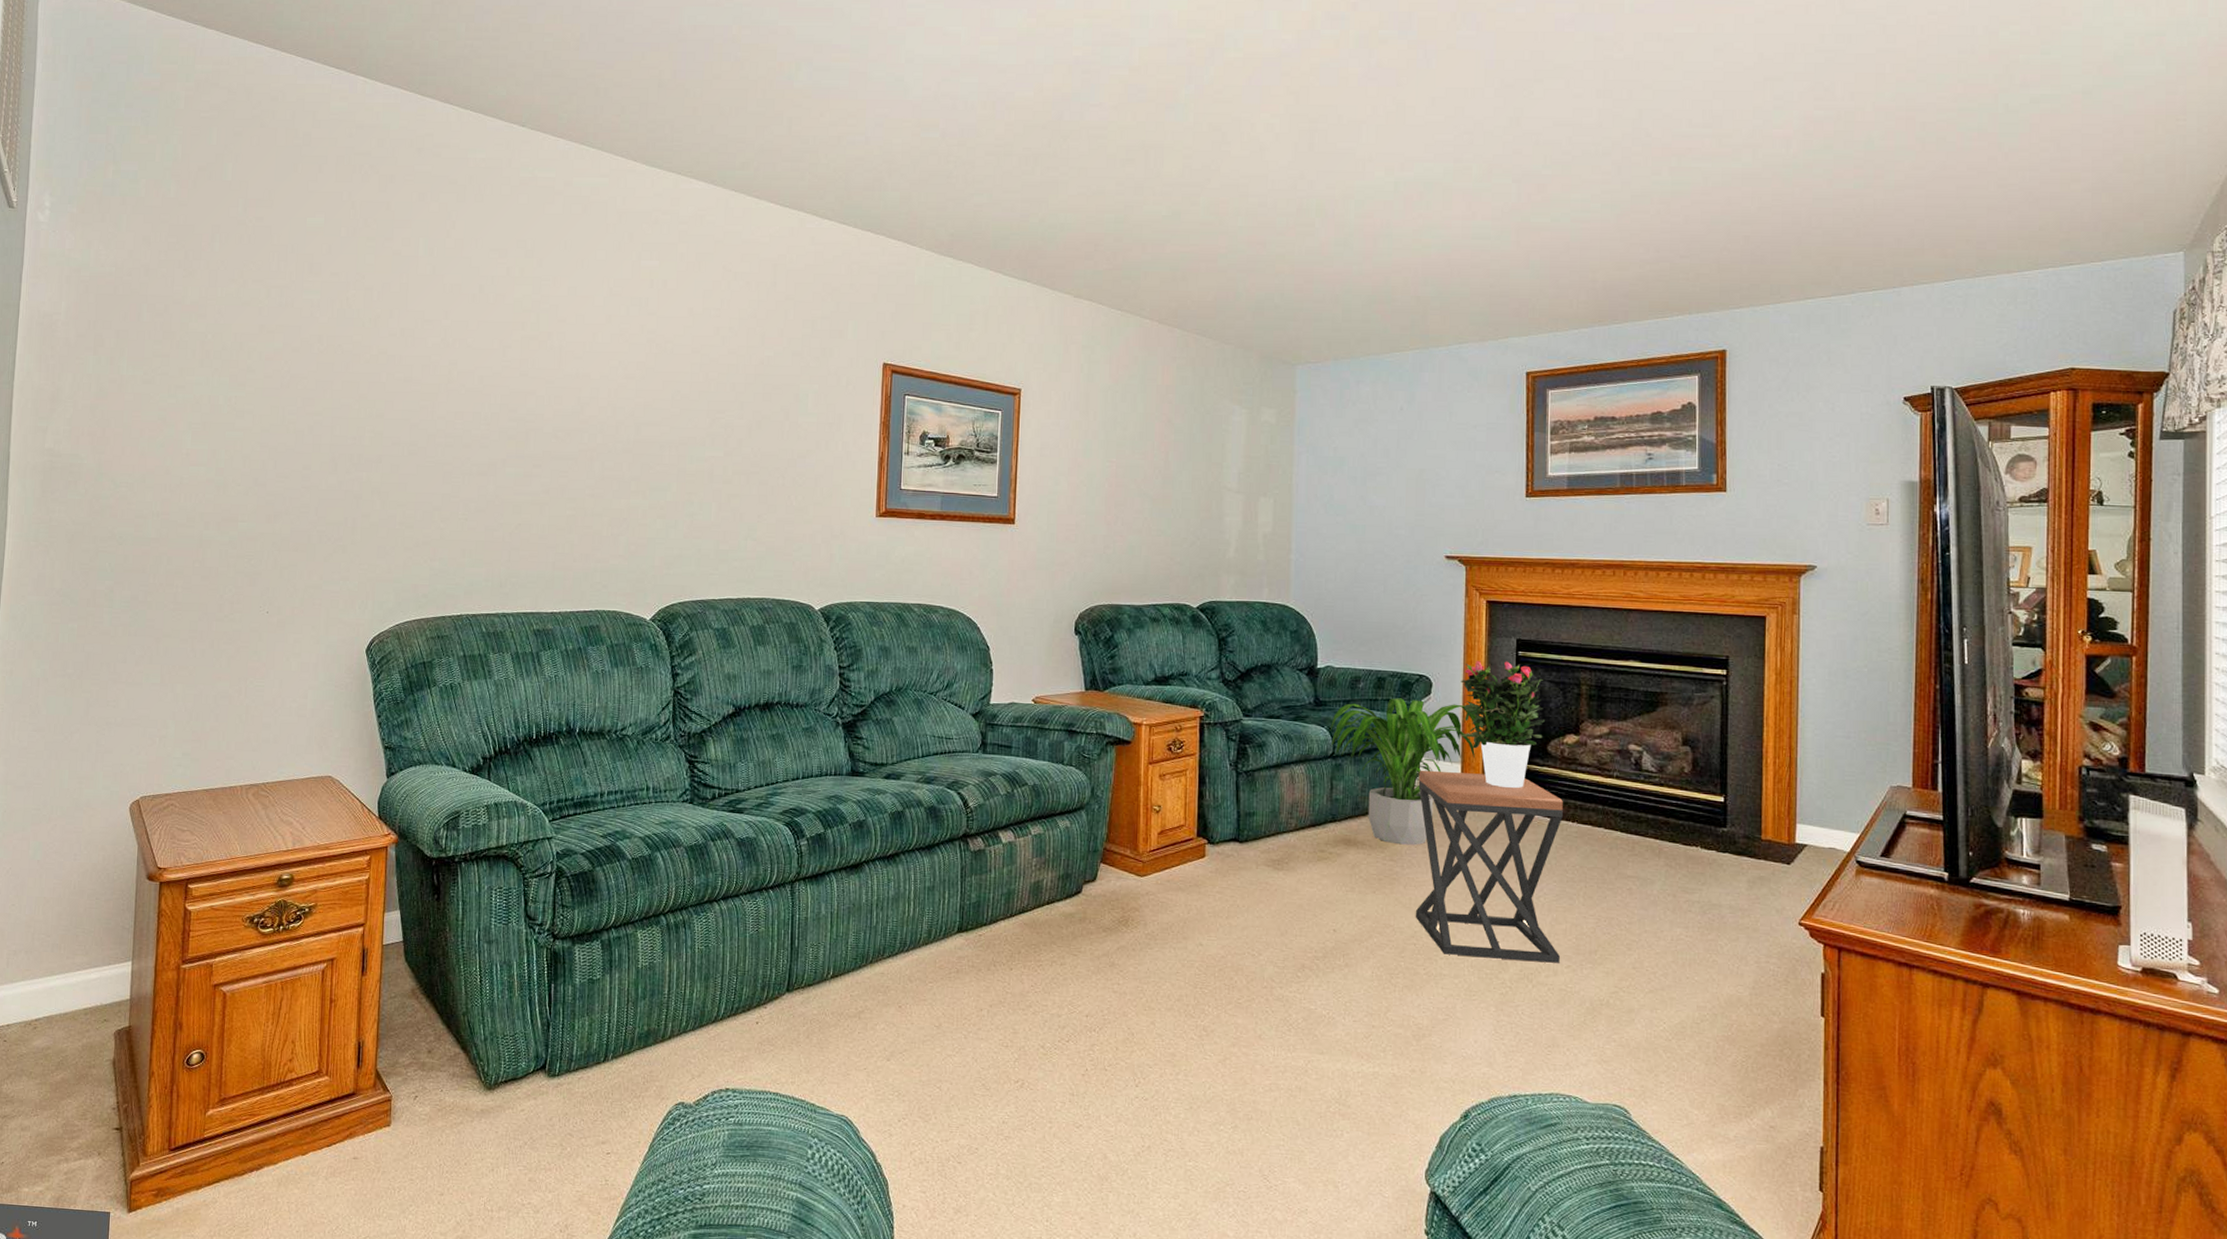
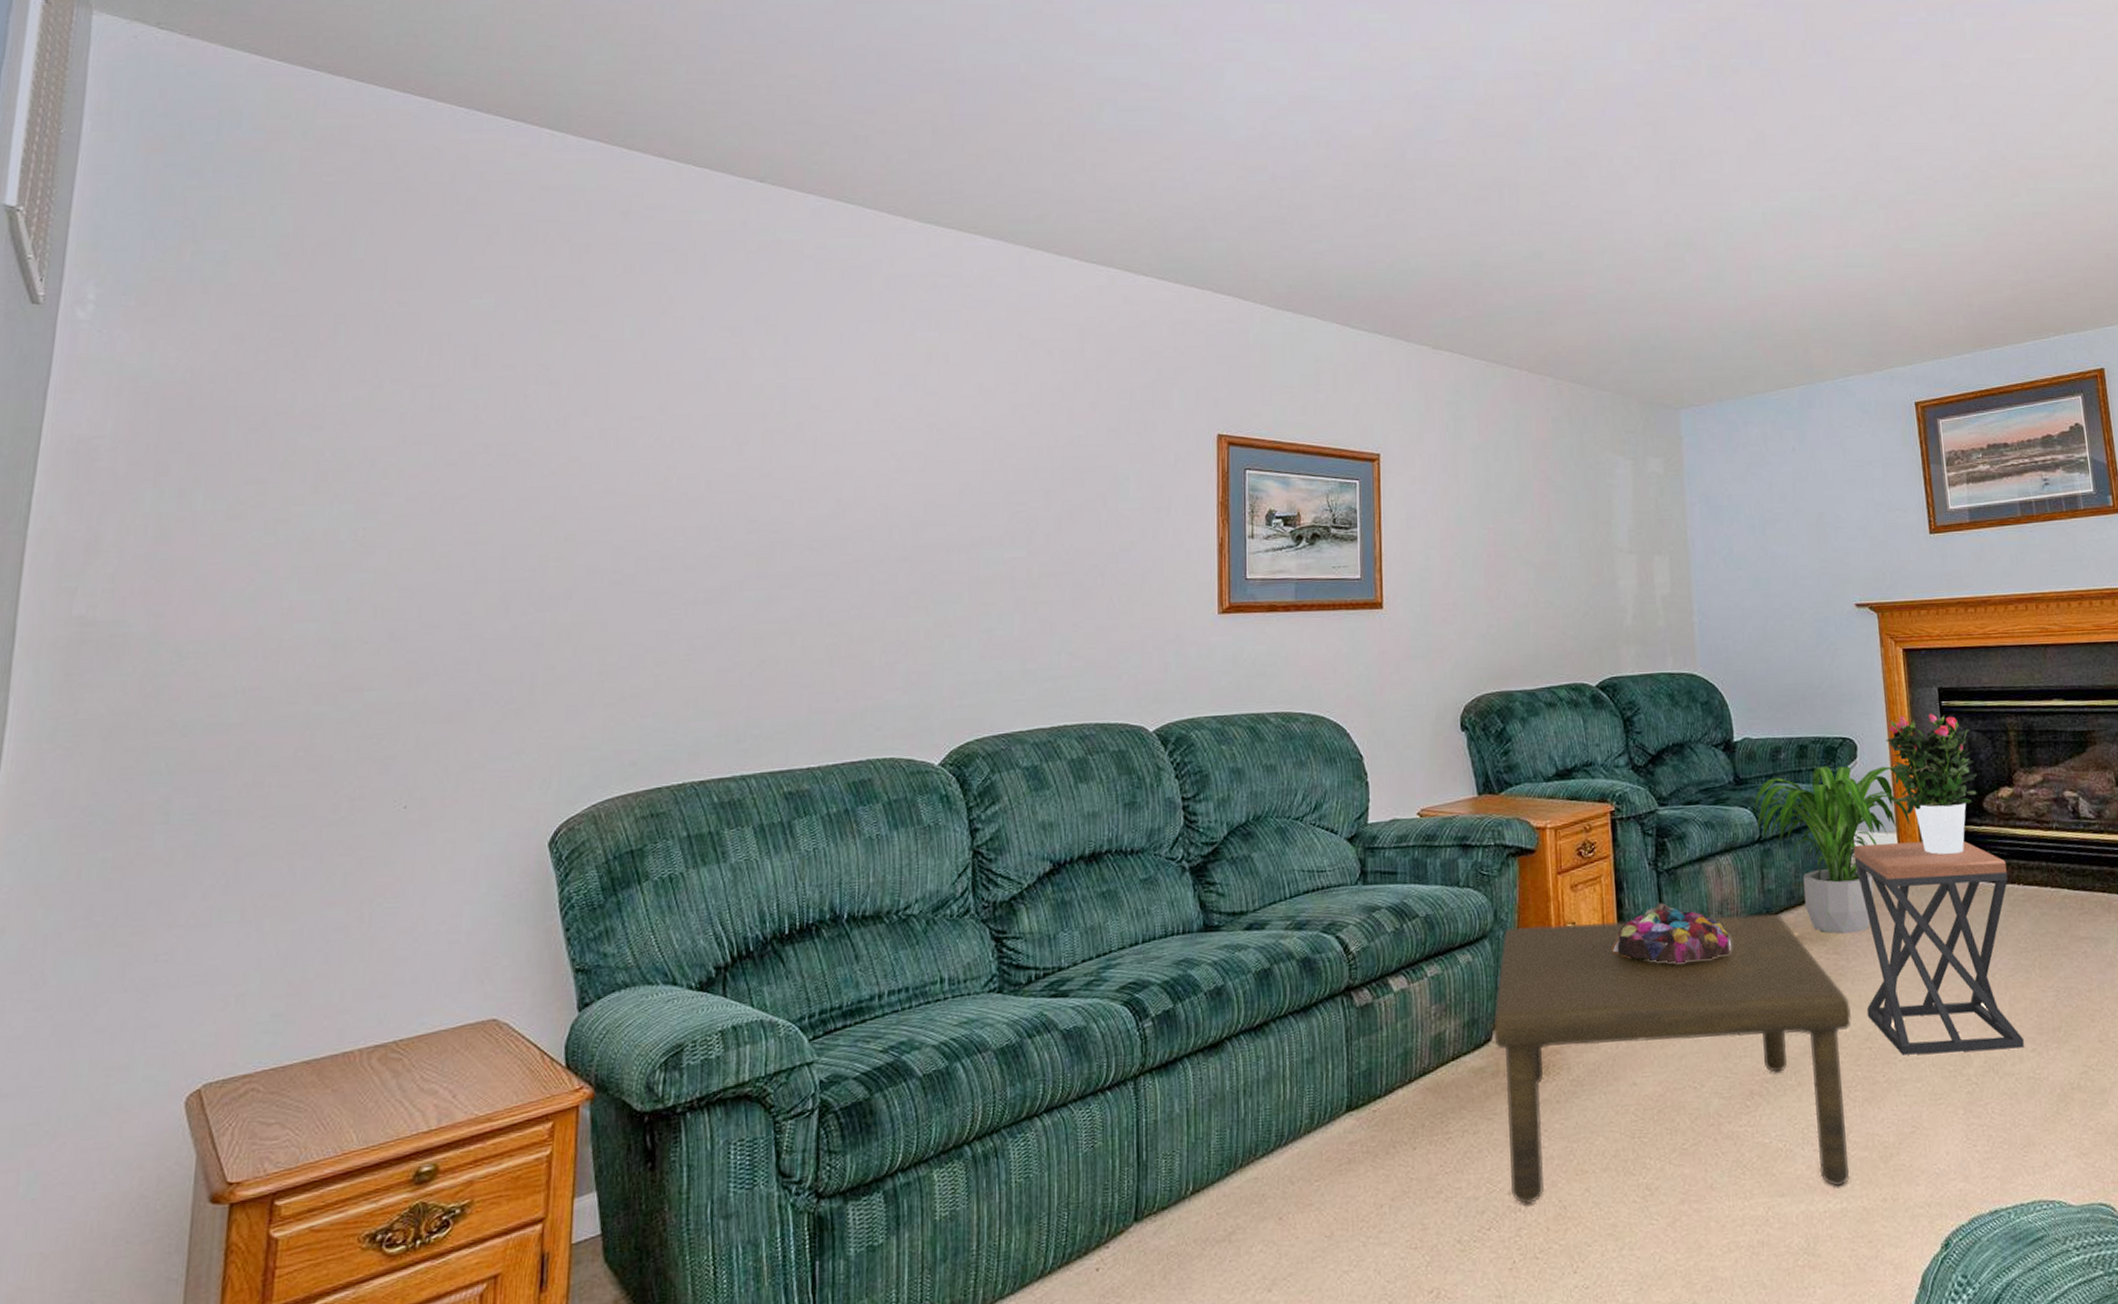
coffee table: none [1084,804,1400,1054] -> present [1493,913,1851,1204]
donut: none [1192,799,1298,851] -> present [1613,903,1732,963]

